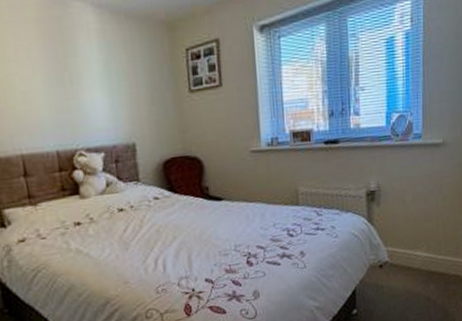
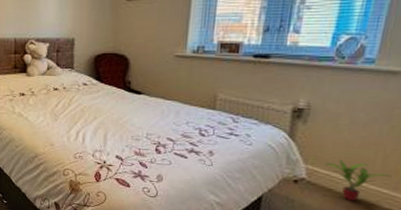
potted plant: none [401,235,452,275] -> present [325,159,392,202]

